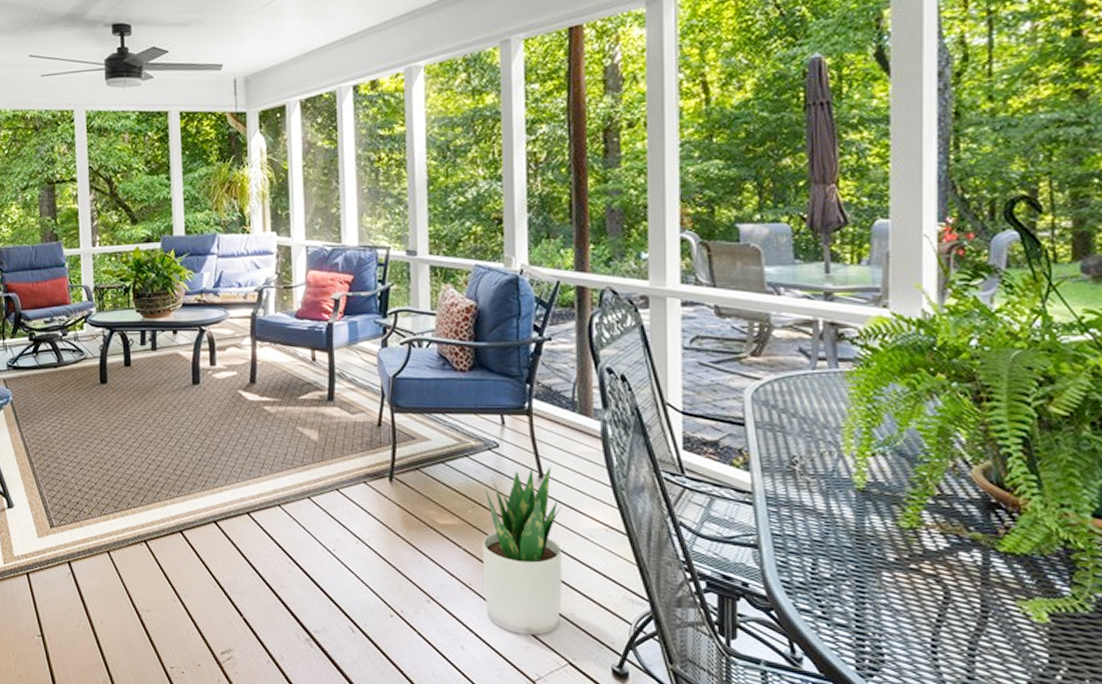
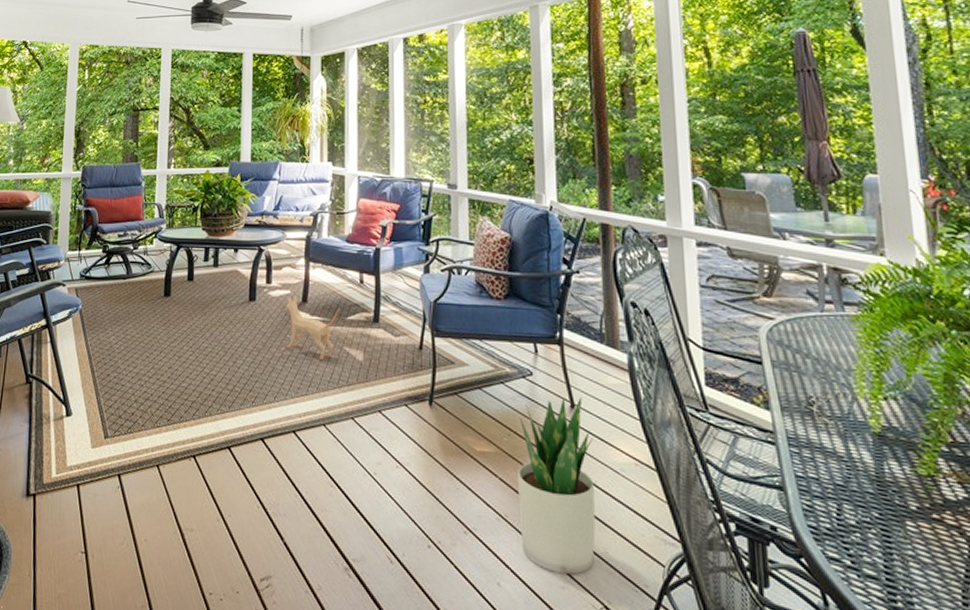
cat: none [233,377,292,441] -> present [285,296,341,360]

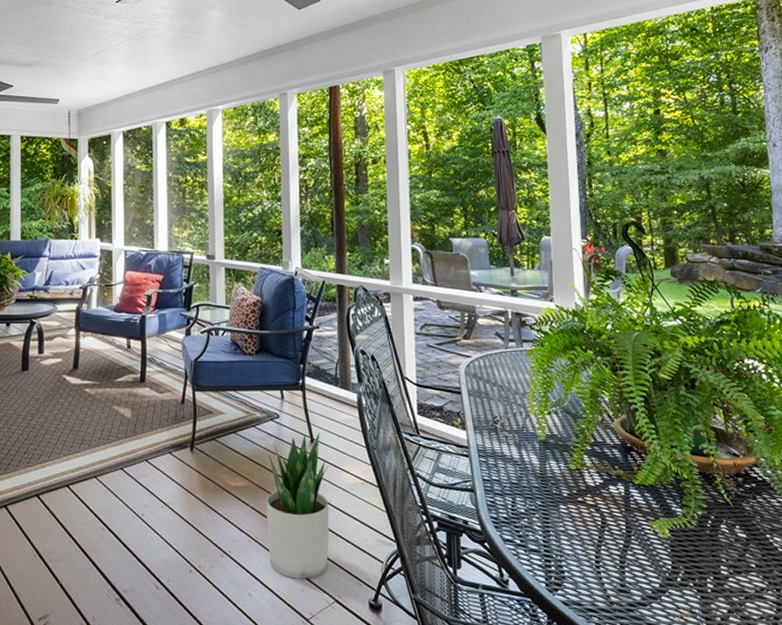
cat: present [285,296,341,360] -> none [58,363,110,419]

